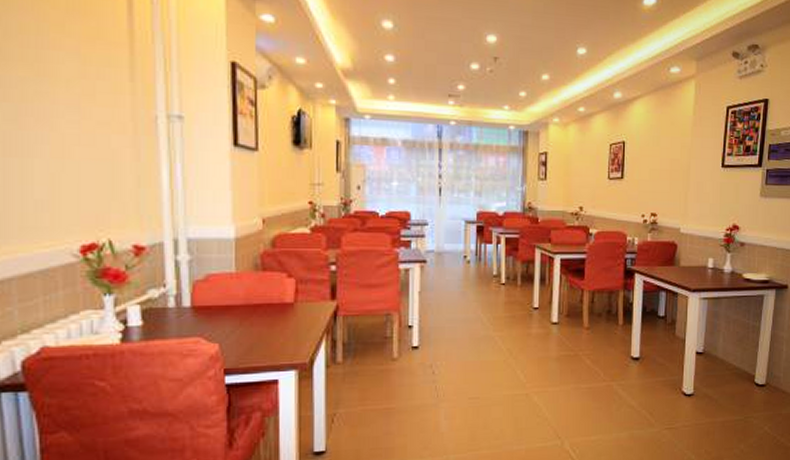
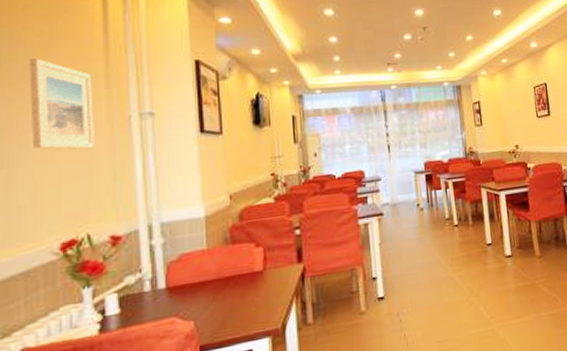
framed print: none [44,35,117,148] -> present [29,58,94,150]

